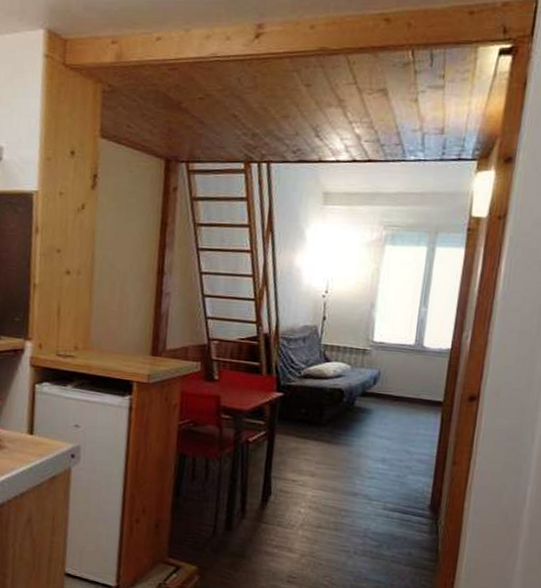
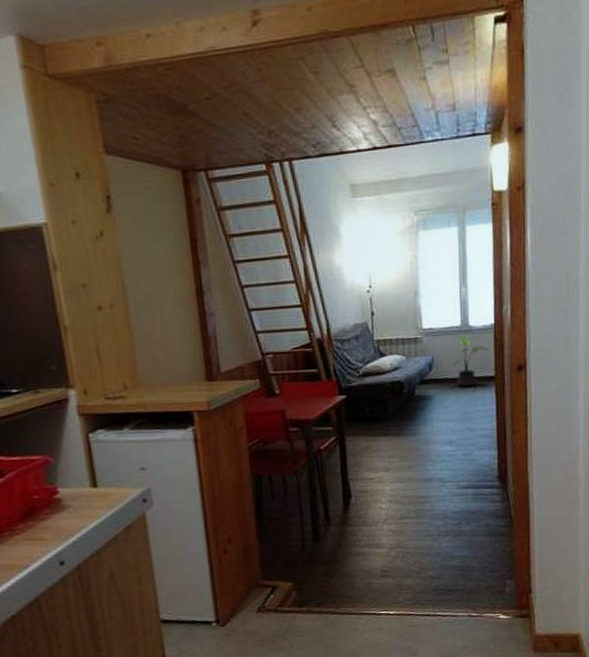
potted plant: none [398,356,440,408] -> present [452,336,488,387]

